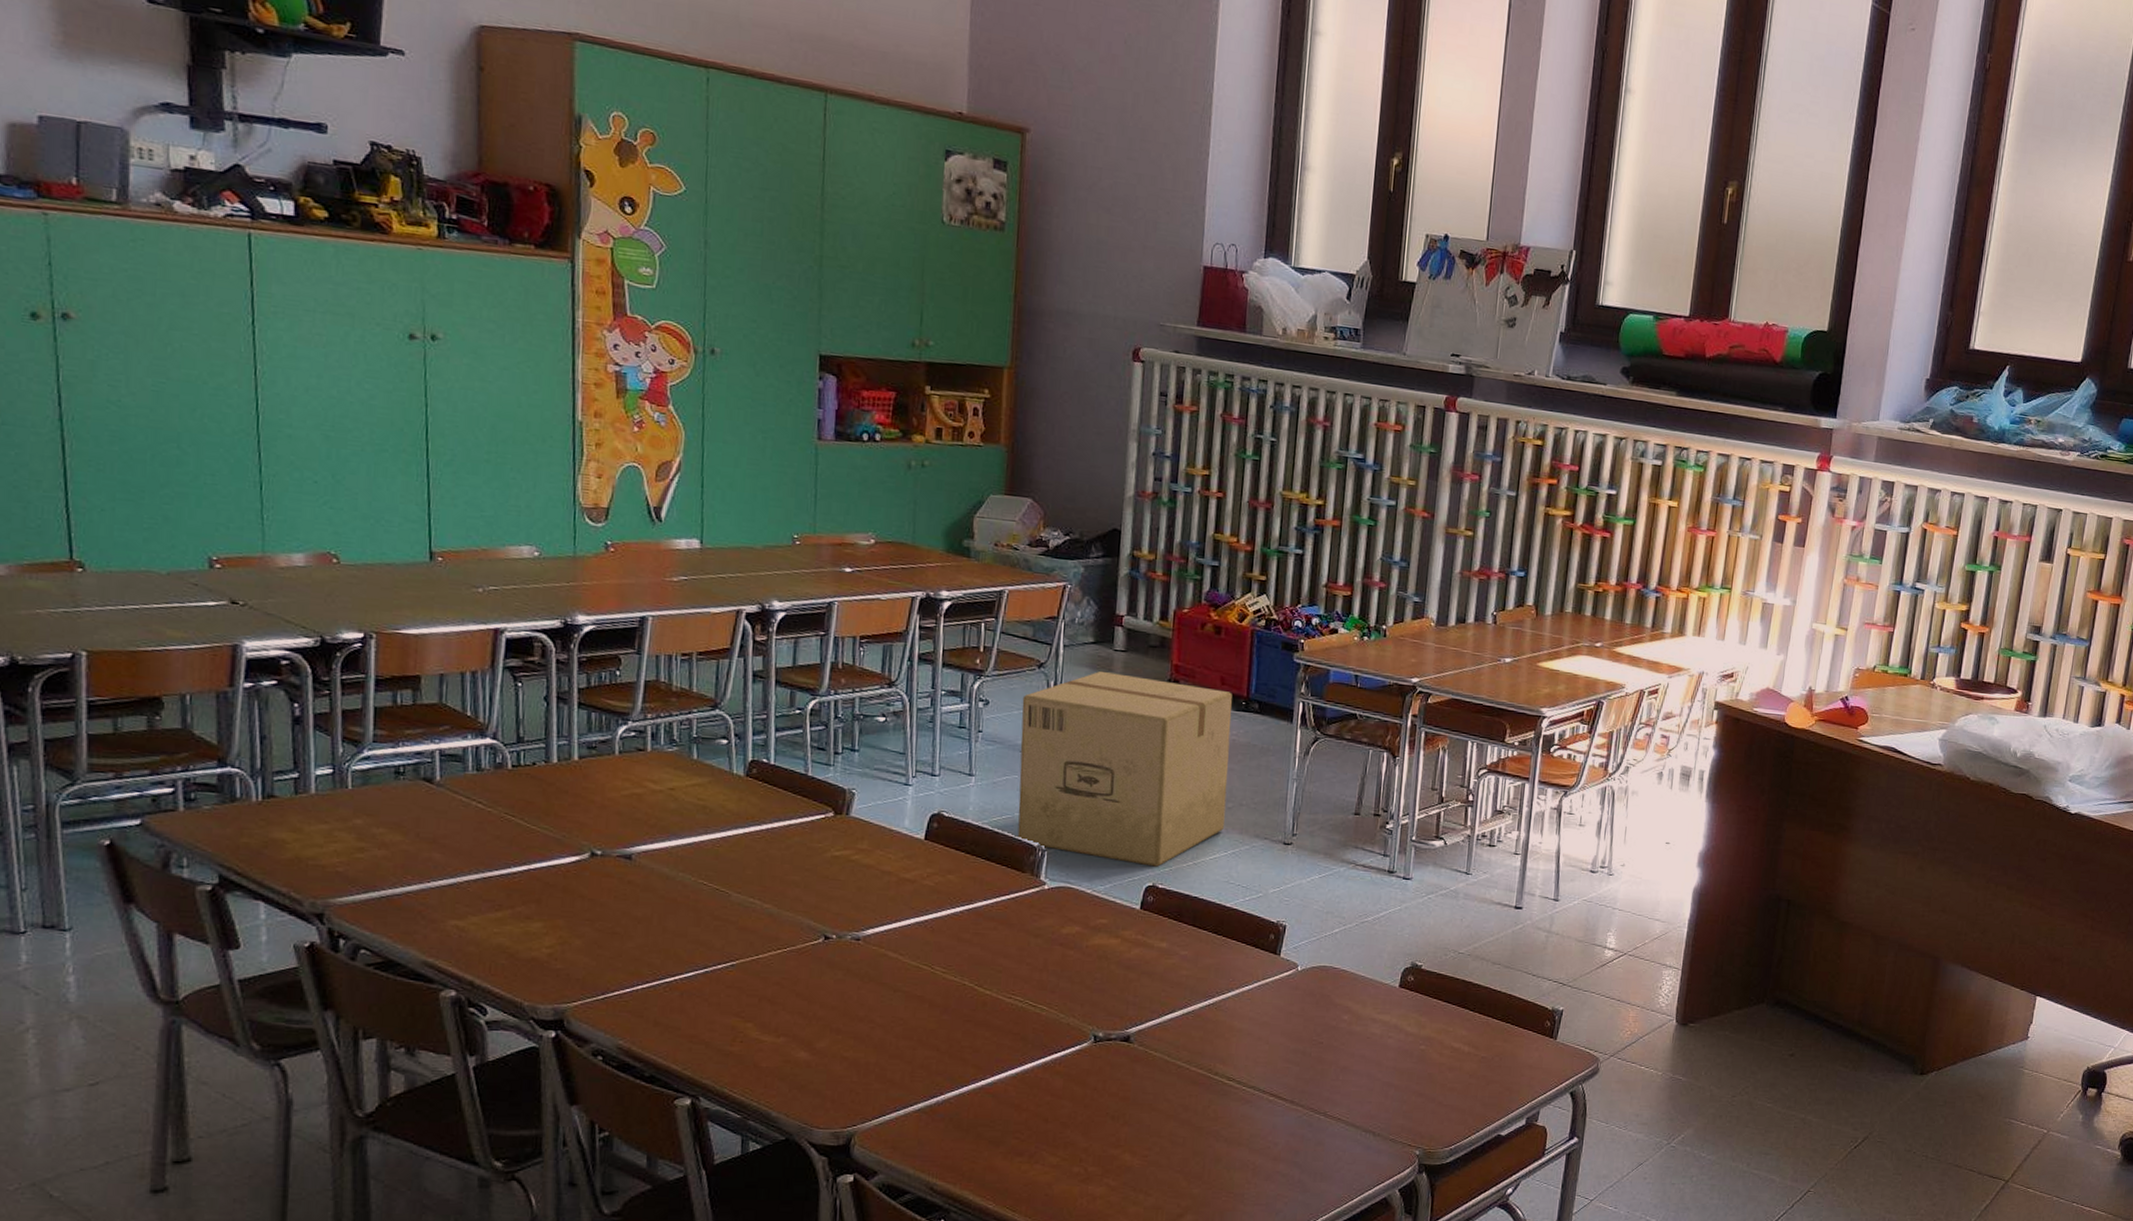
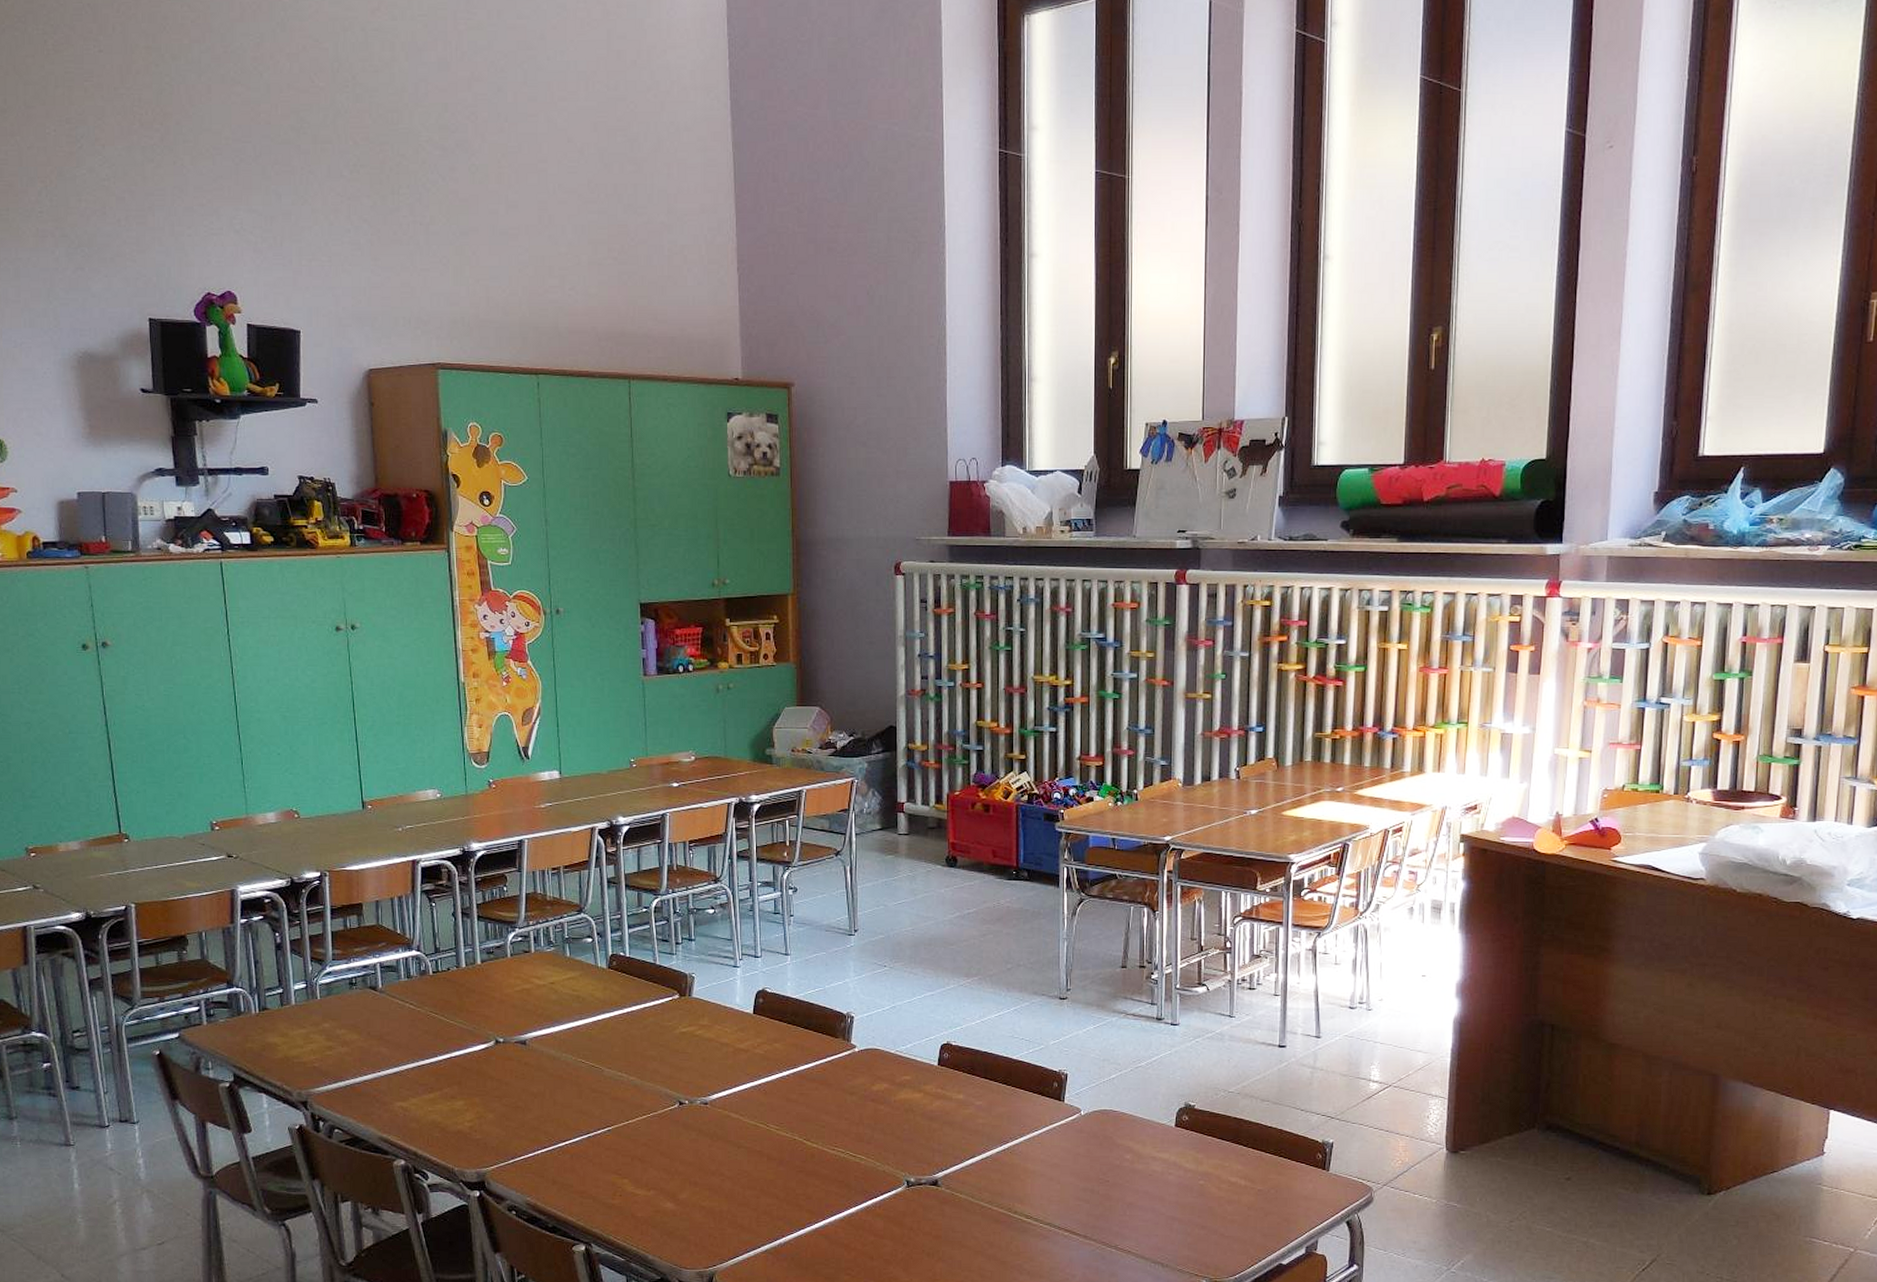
cardboard box: present [1017,670,1232,867] -> none [824,853,1005,1026]

